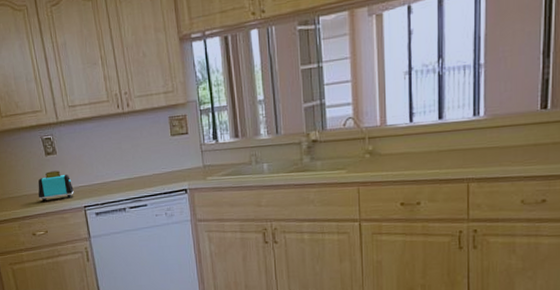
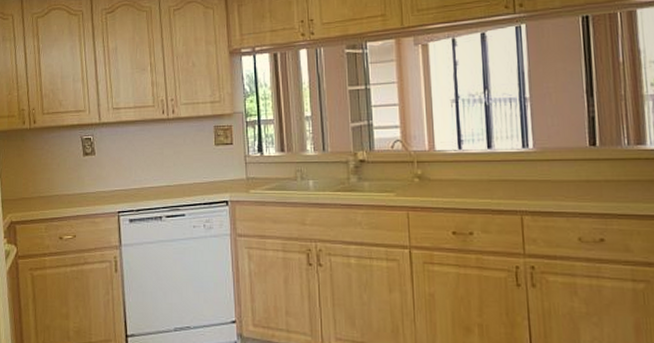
toaster: present [38,170,74,202] -> none [70,172,109,204]

